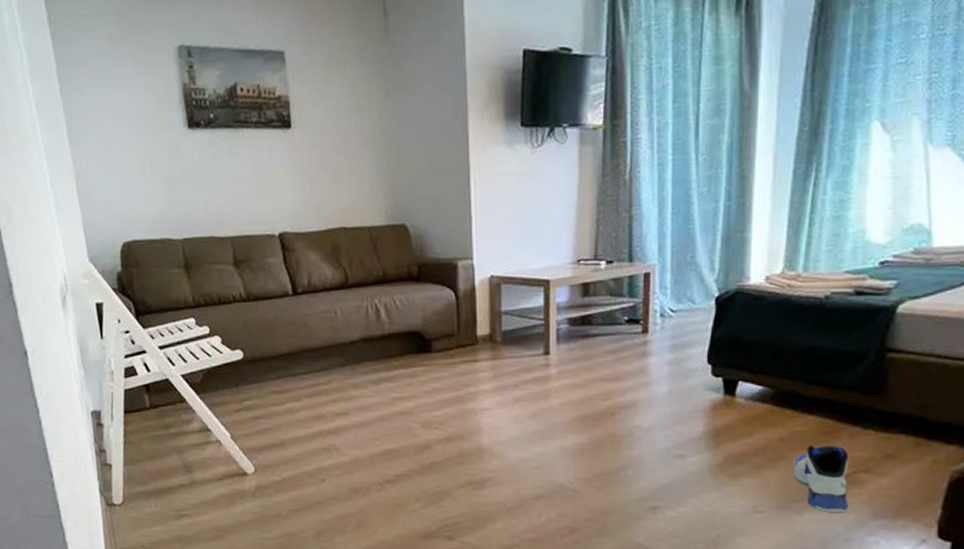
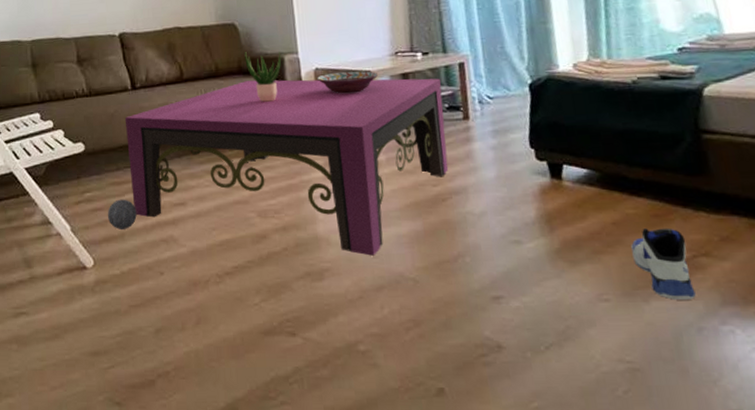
ball: none [268,408,298,438] -> present [108,199,137,230]
coffee table: none [285,287,623,467] -> present [124,78,449,256]
potted plant: none [415,256,454,311] -> present [244,52,281,102]
decorative bowl: none [492,280,558,304] -> present [317,71,379,94]

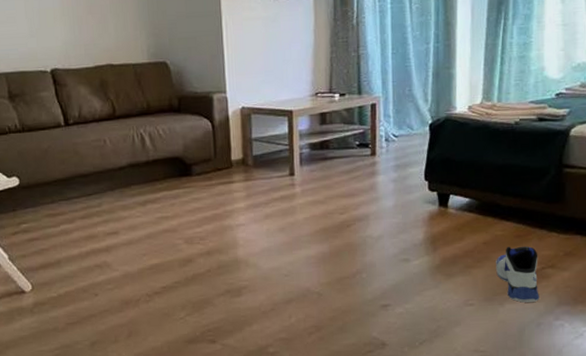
ball: present [108,199,137,230] -> none [44,229,72,257]
coffee table: present [124,78,449,256] -> none [58,117,355,275]
potted plant: present [244,52,281,102] -> none [175,90,210,139]
decorative bowl: present [317,71,379,94] -> none [243,110,299,131]

